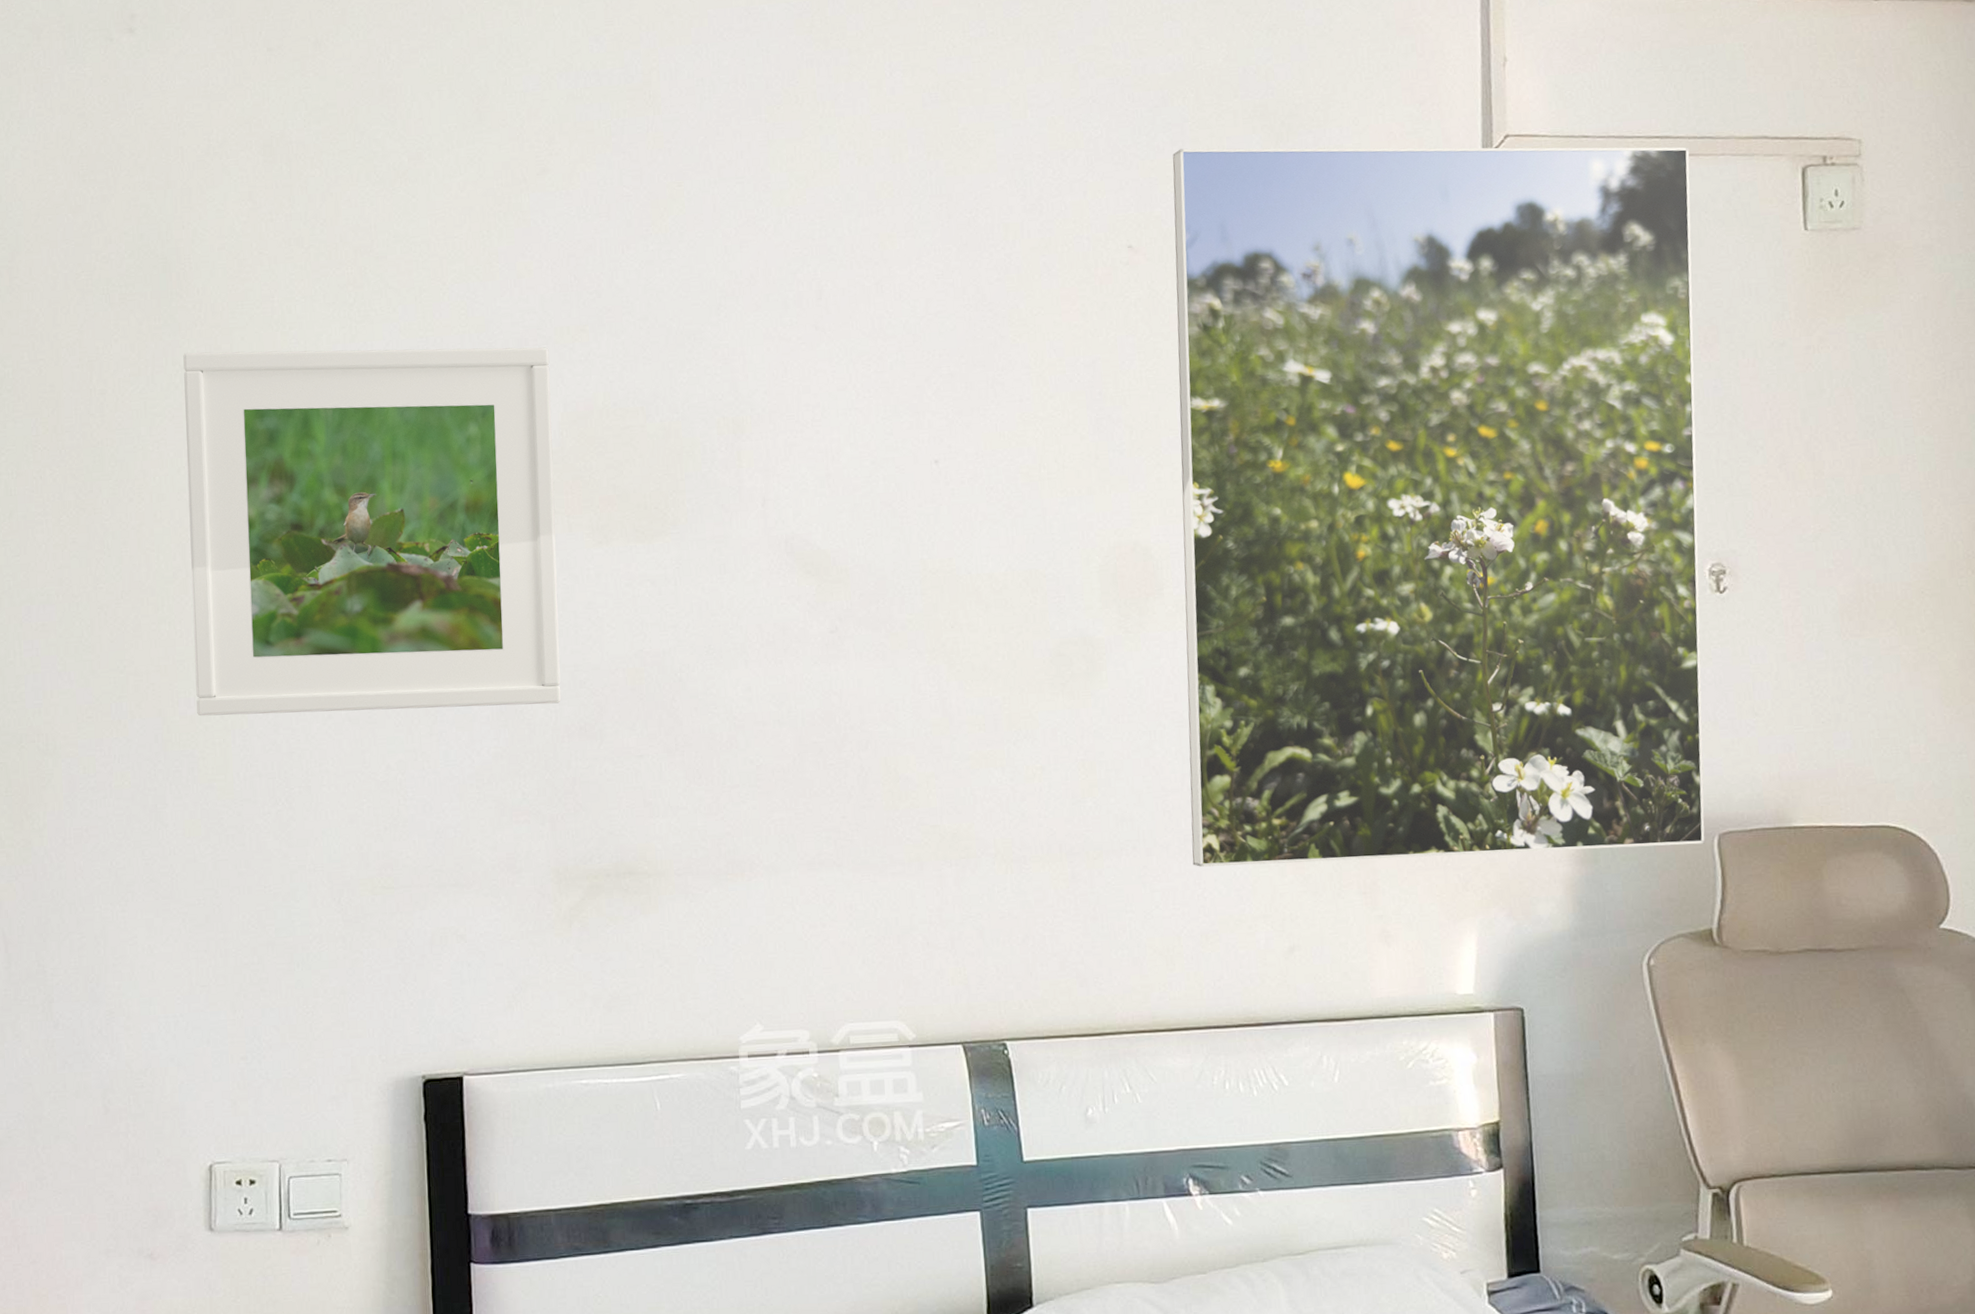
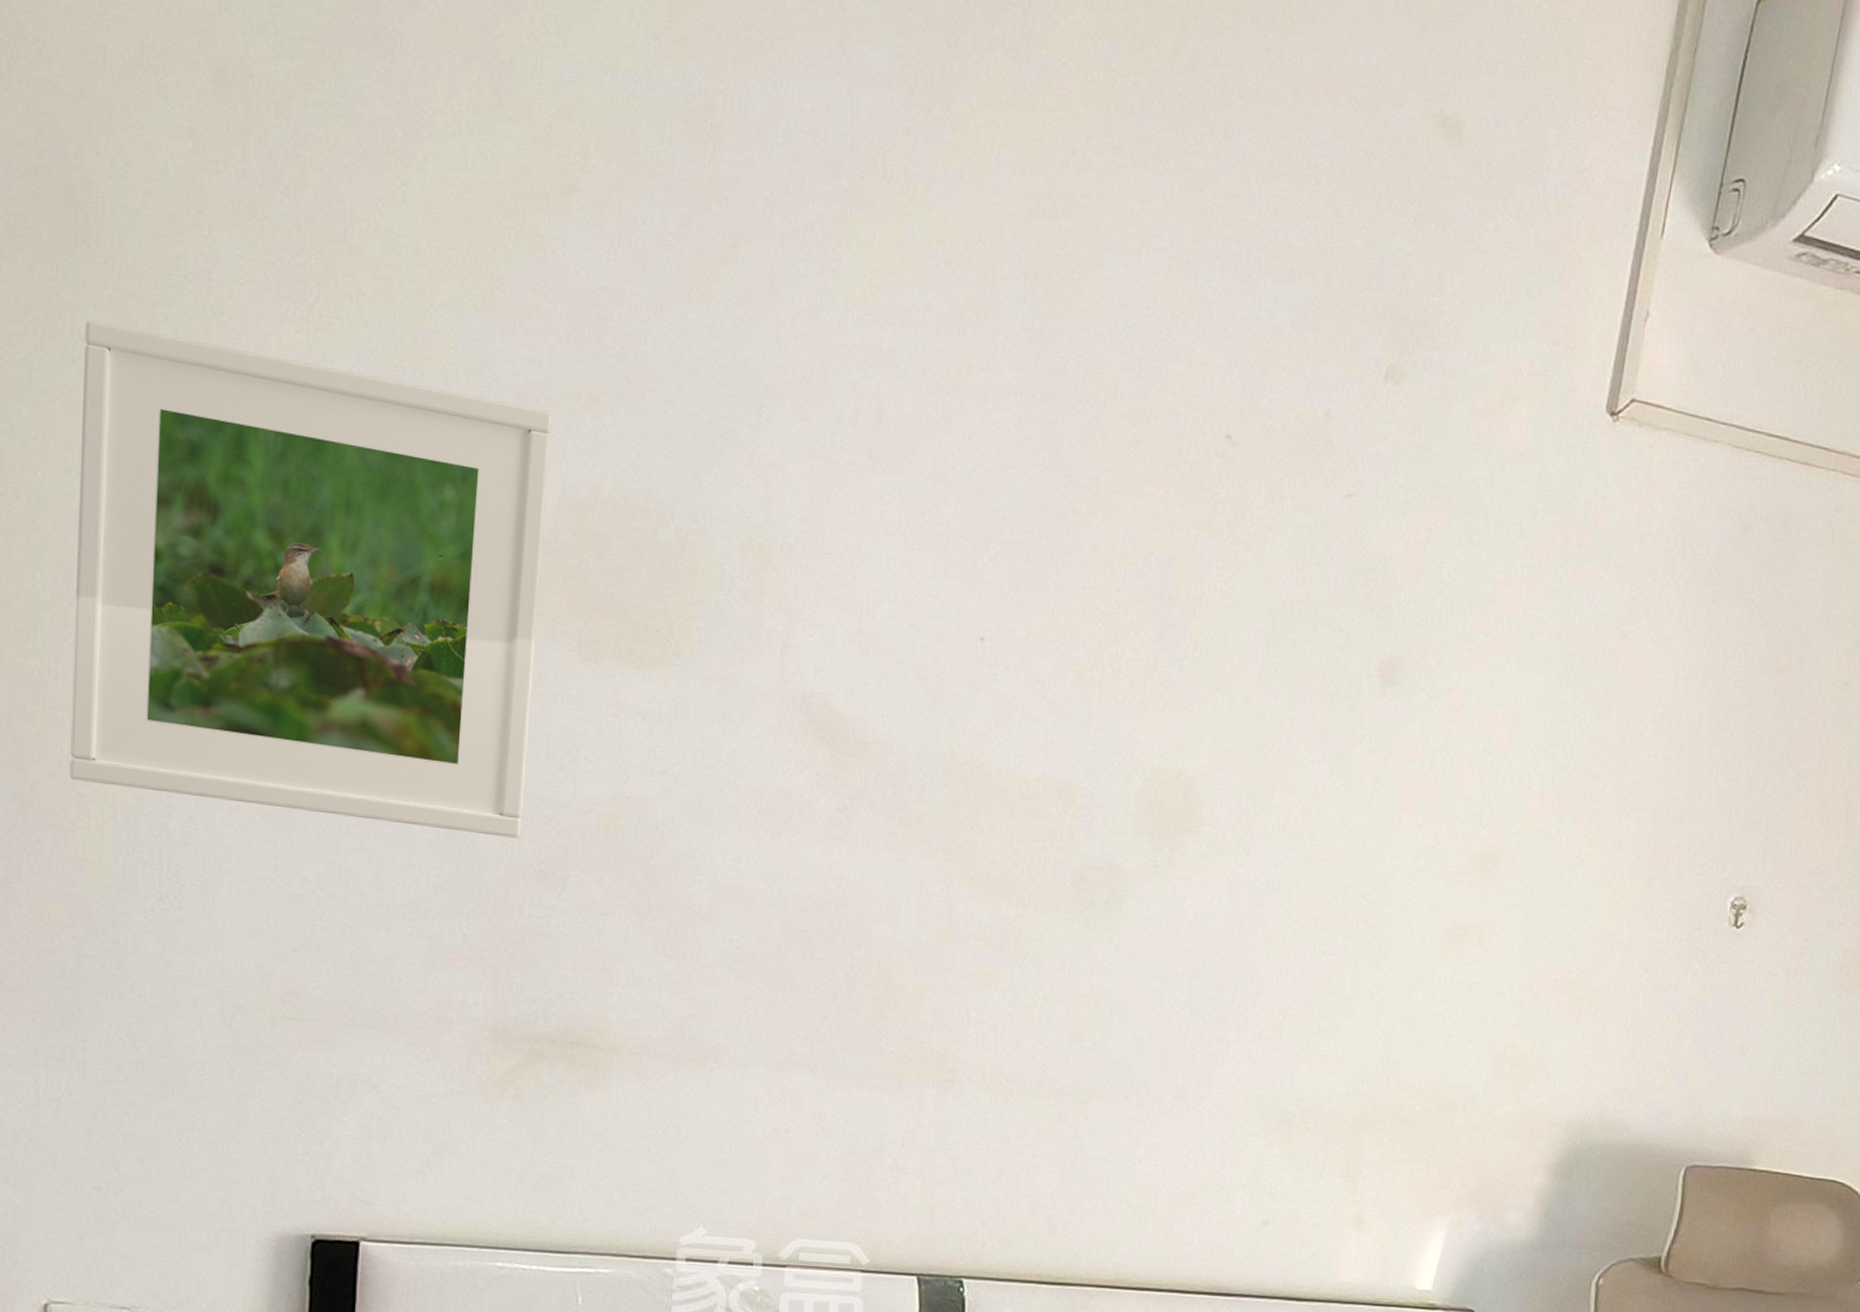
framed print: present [1173,147,1705,867] -> none [1182,335,1804,1174]

